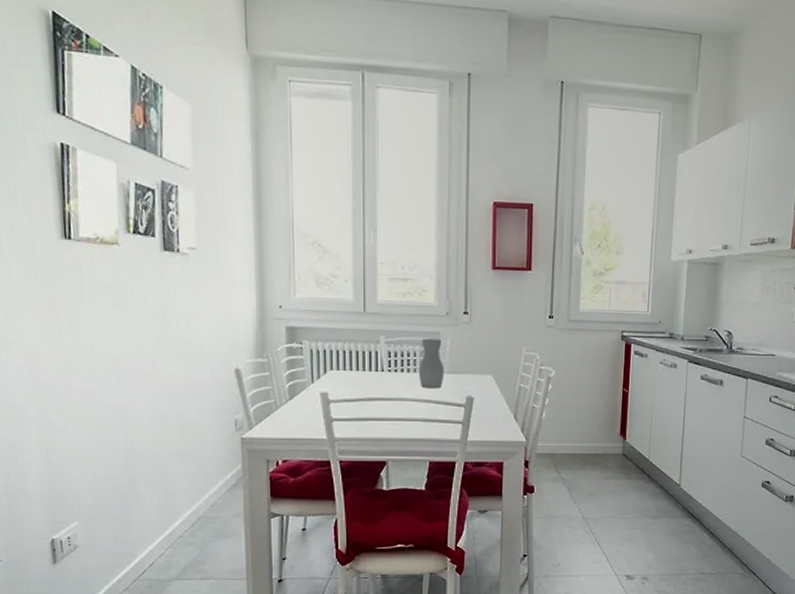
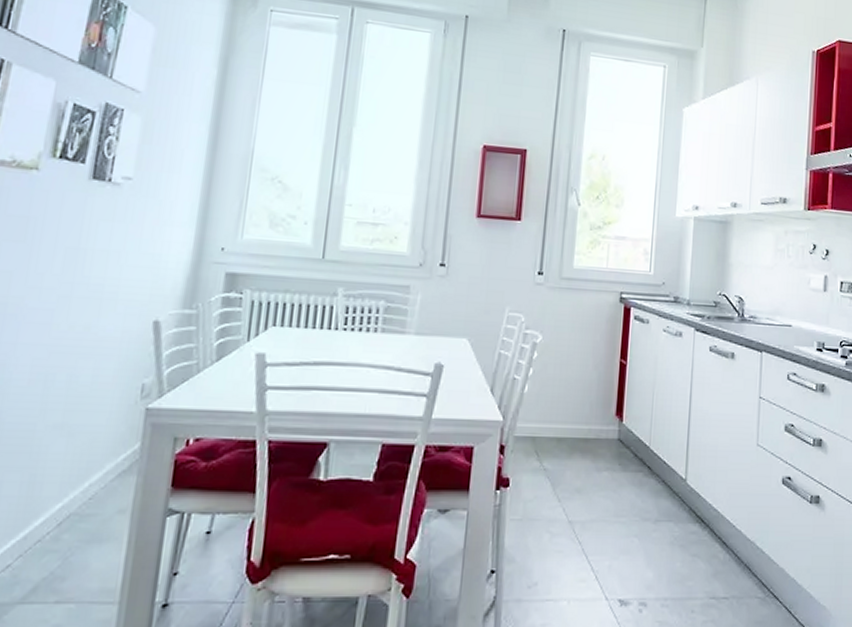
vase: present [418,338,444,389] -> none [379,292,412,353]

